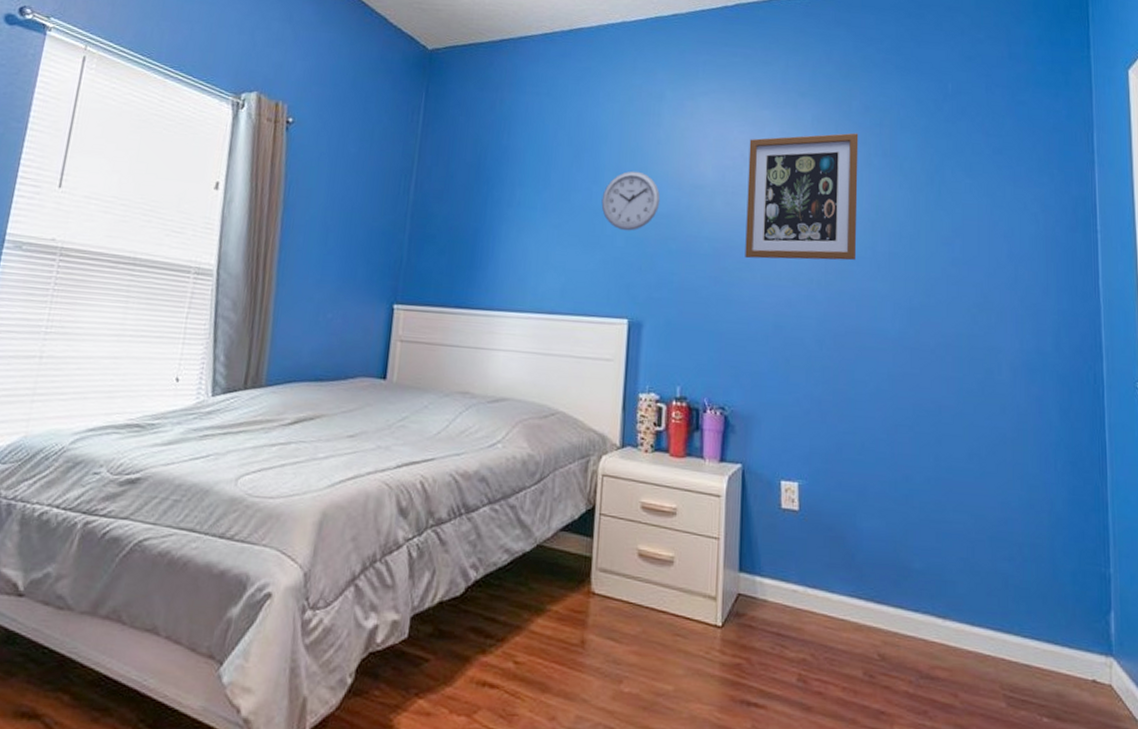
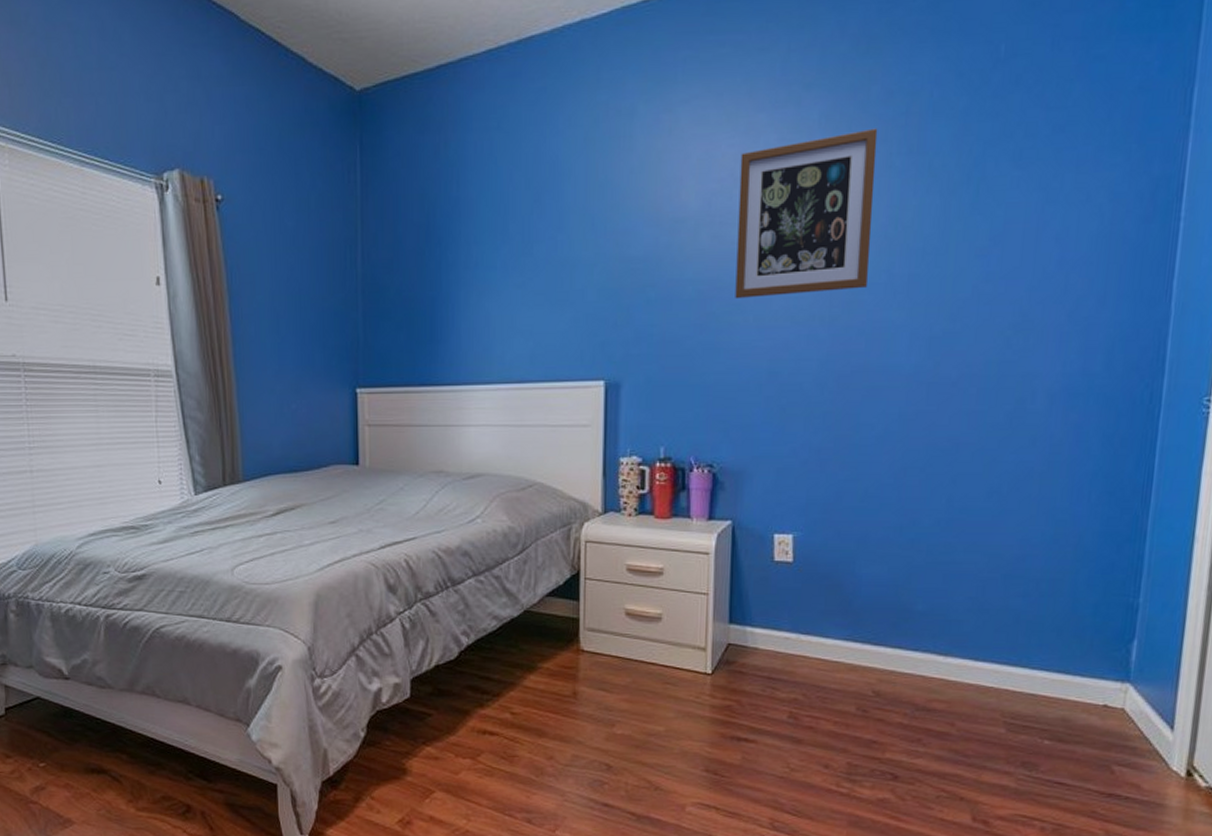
wall clock: present [601,170,661,231] -> none [568,210,636,282]

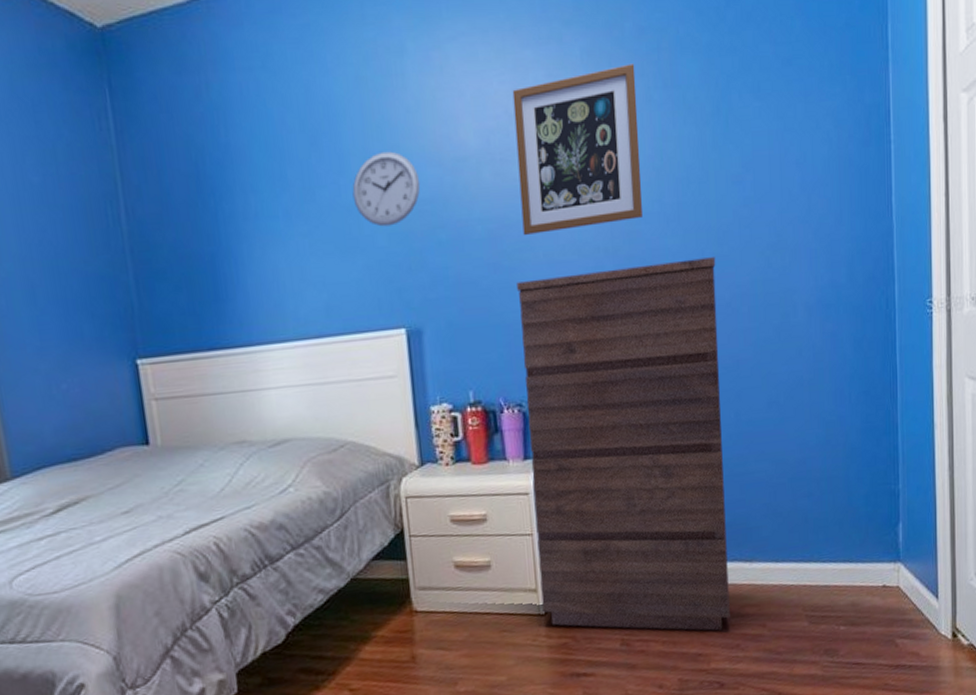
wall clock: none [568,210,636,282] -> present [352,151,421,227]
dresser: none [710,333,946,721] -> present [517,257,730,631]

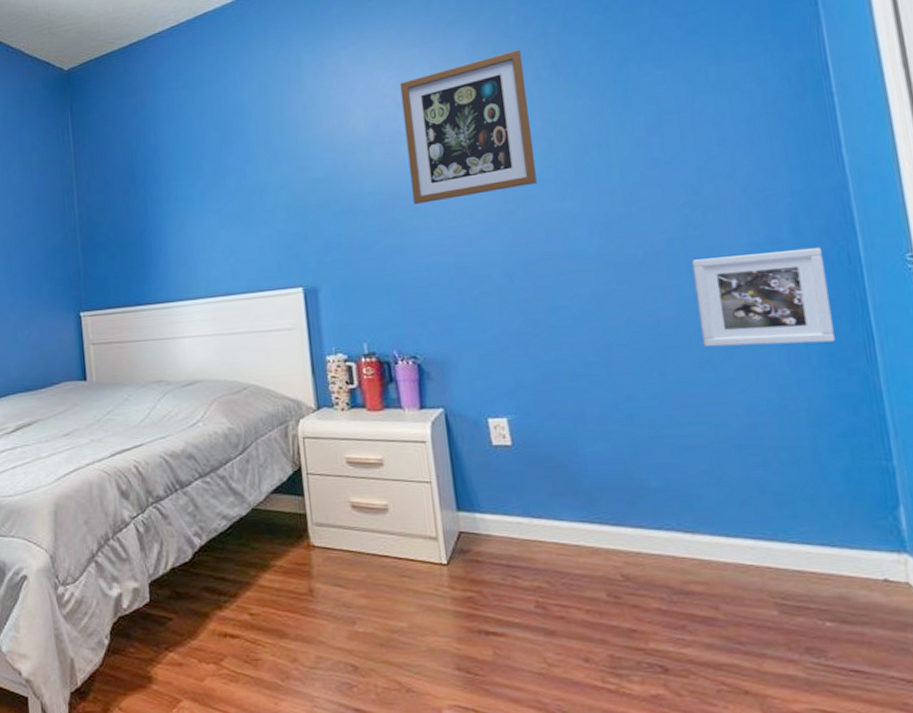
wall clock: present [352,151,421,227] -> none [256,141,316,203]
dresser: present [517,257,730,631] -> none [408,217,670,607]
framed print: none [769,291,870,388] -> present [691,247,835,347]

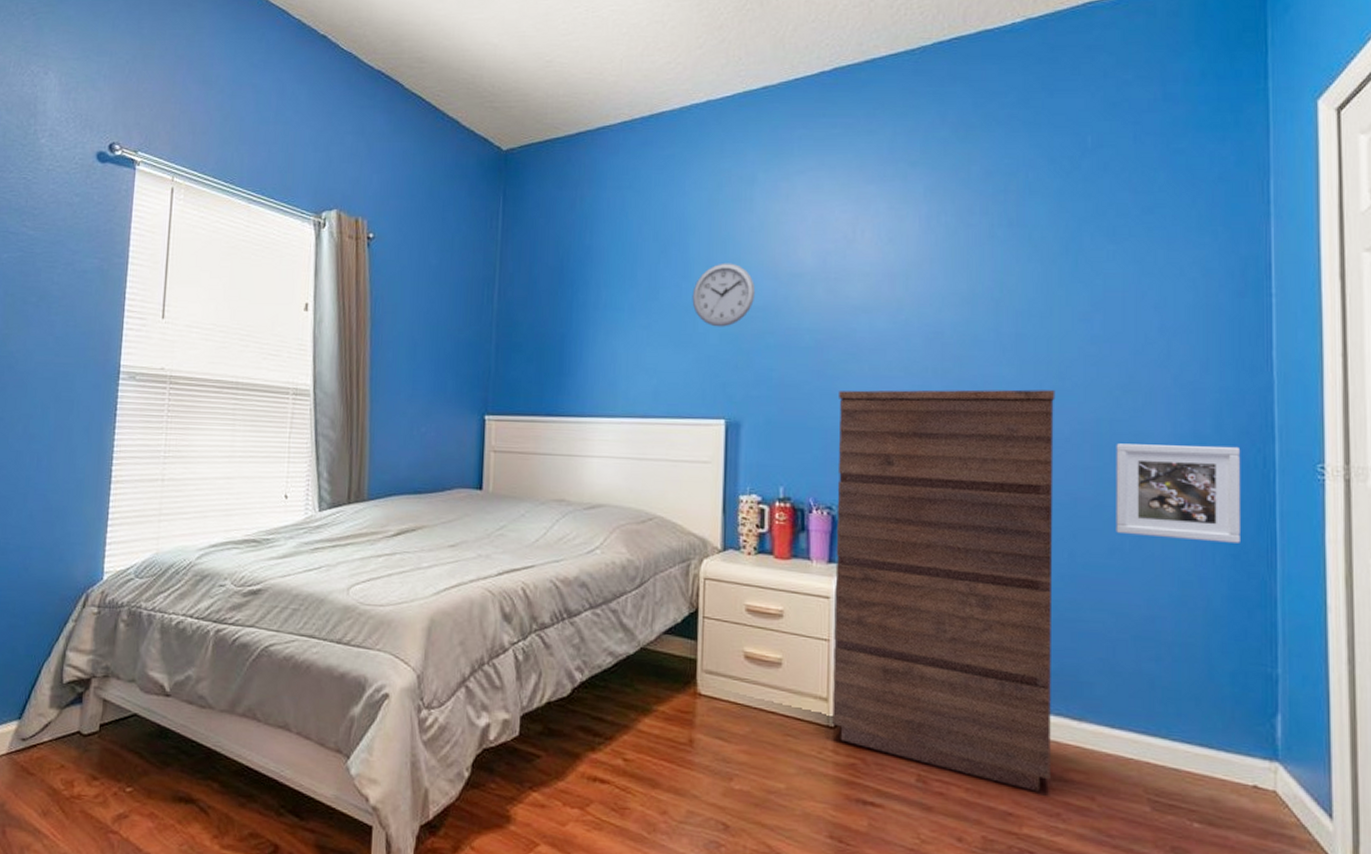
wall clock: none [256,141,316,203] -> present [692,263,756,327]
wall art: present [399,49,537,205] -> none [850,202,979,349]
dresser: none [408,217,670,607] -> present [832,389,1056,792]

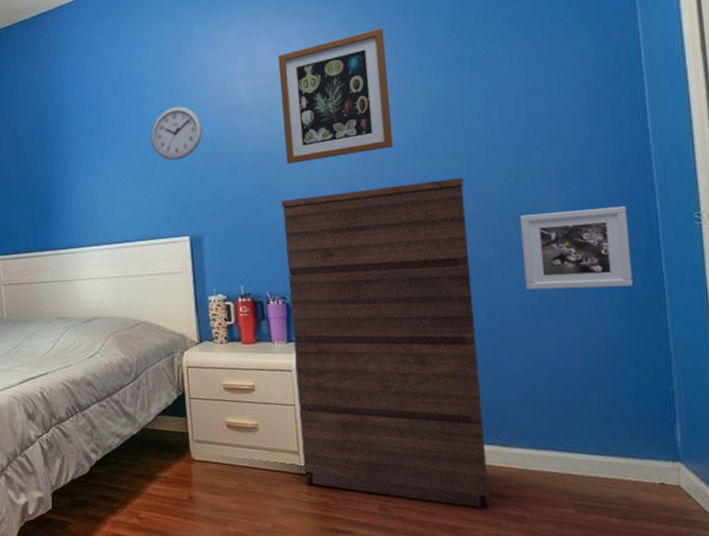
wall art: none [850,202,979,349] -> present [278,27,393,165]

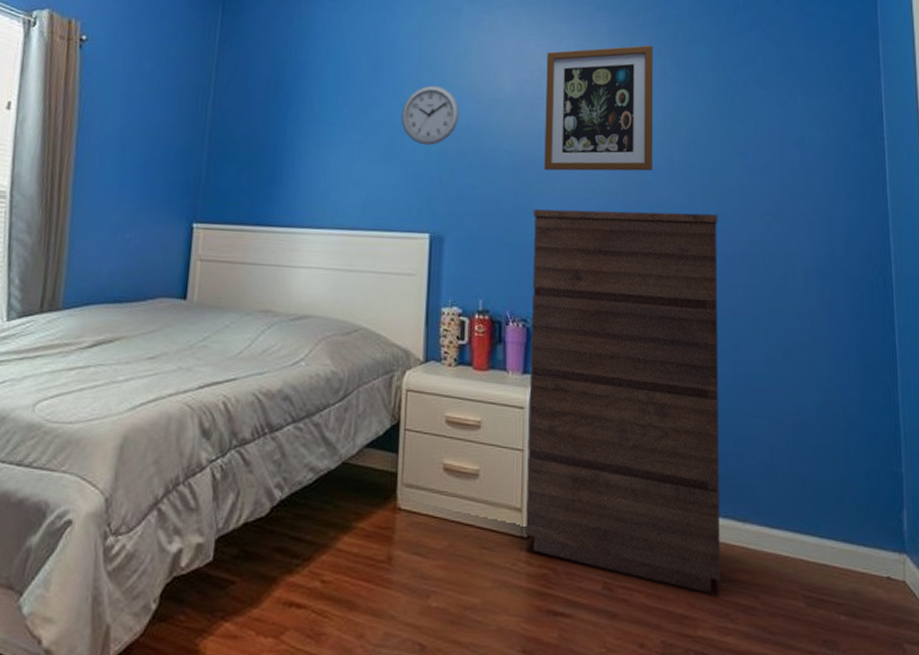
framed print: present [519,205,633,290] -> none [768,264,868,354]

